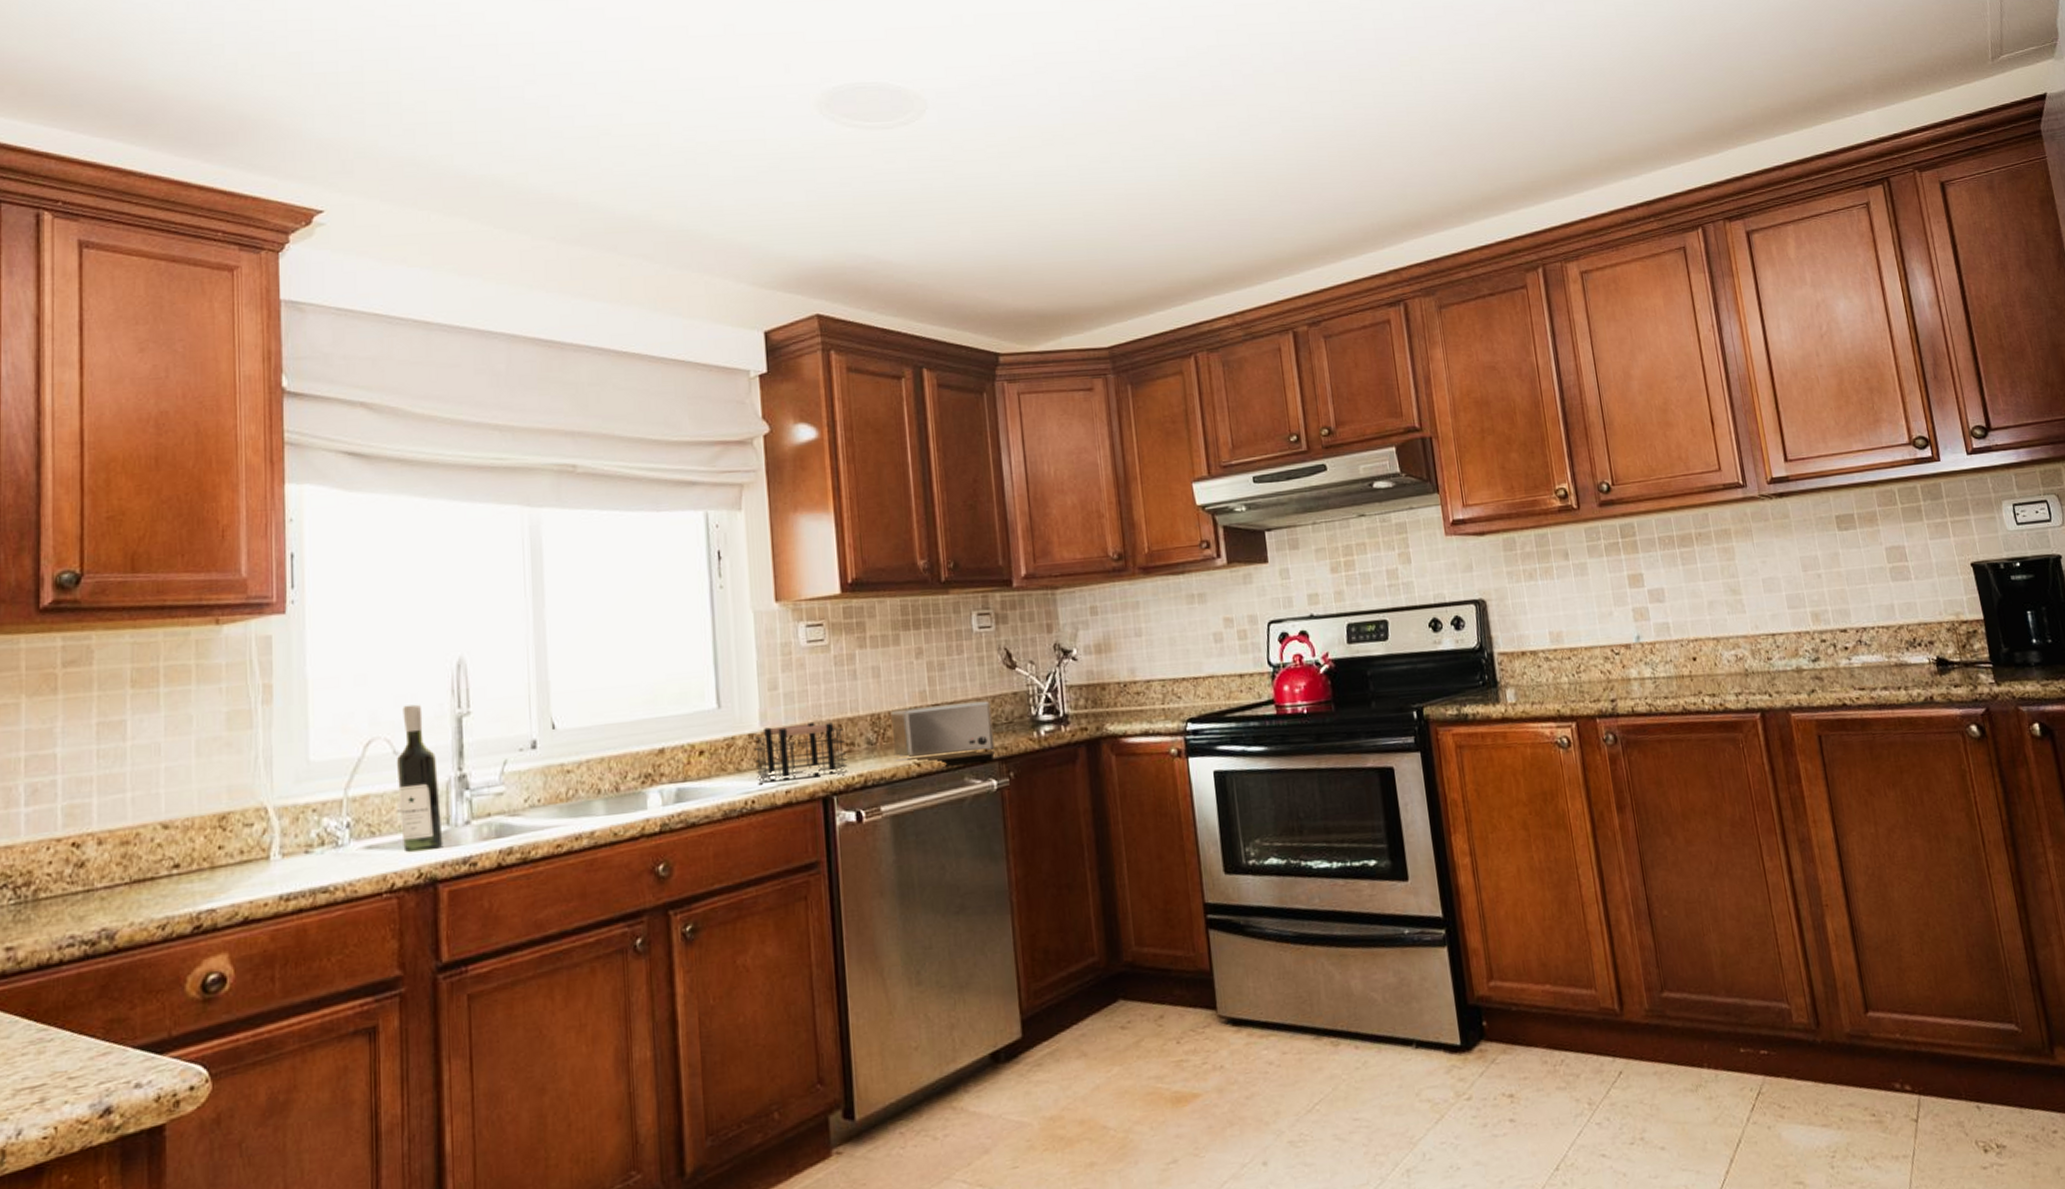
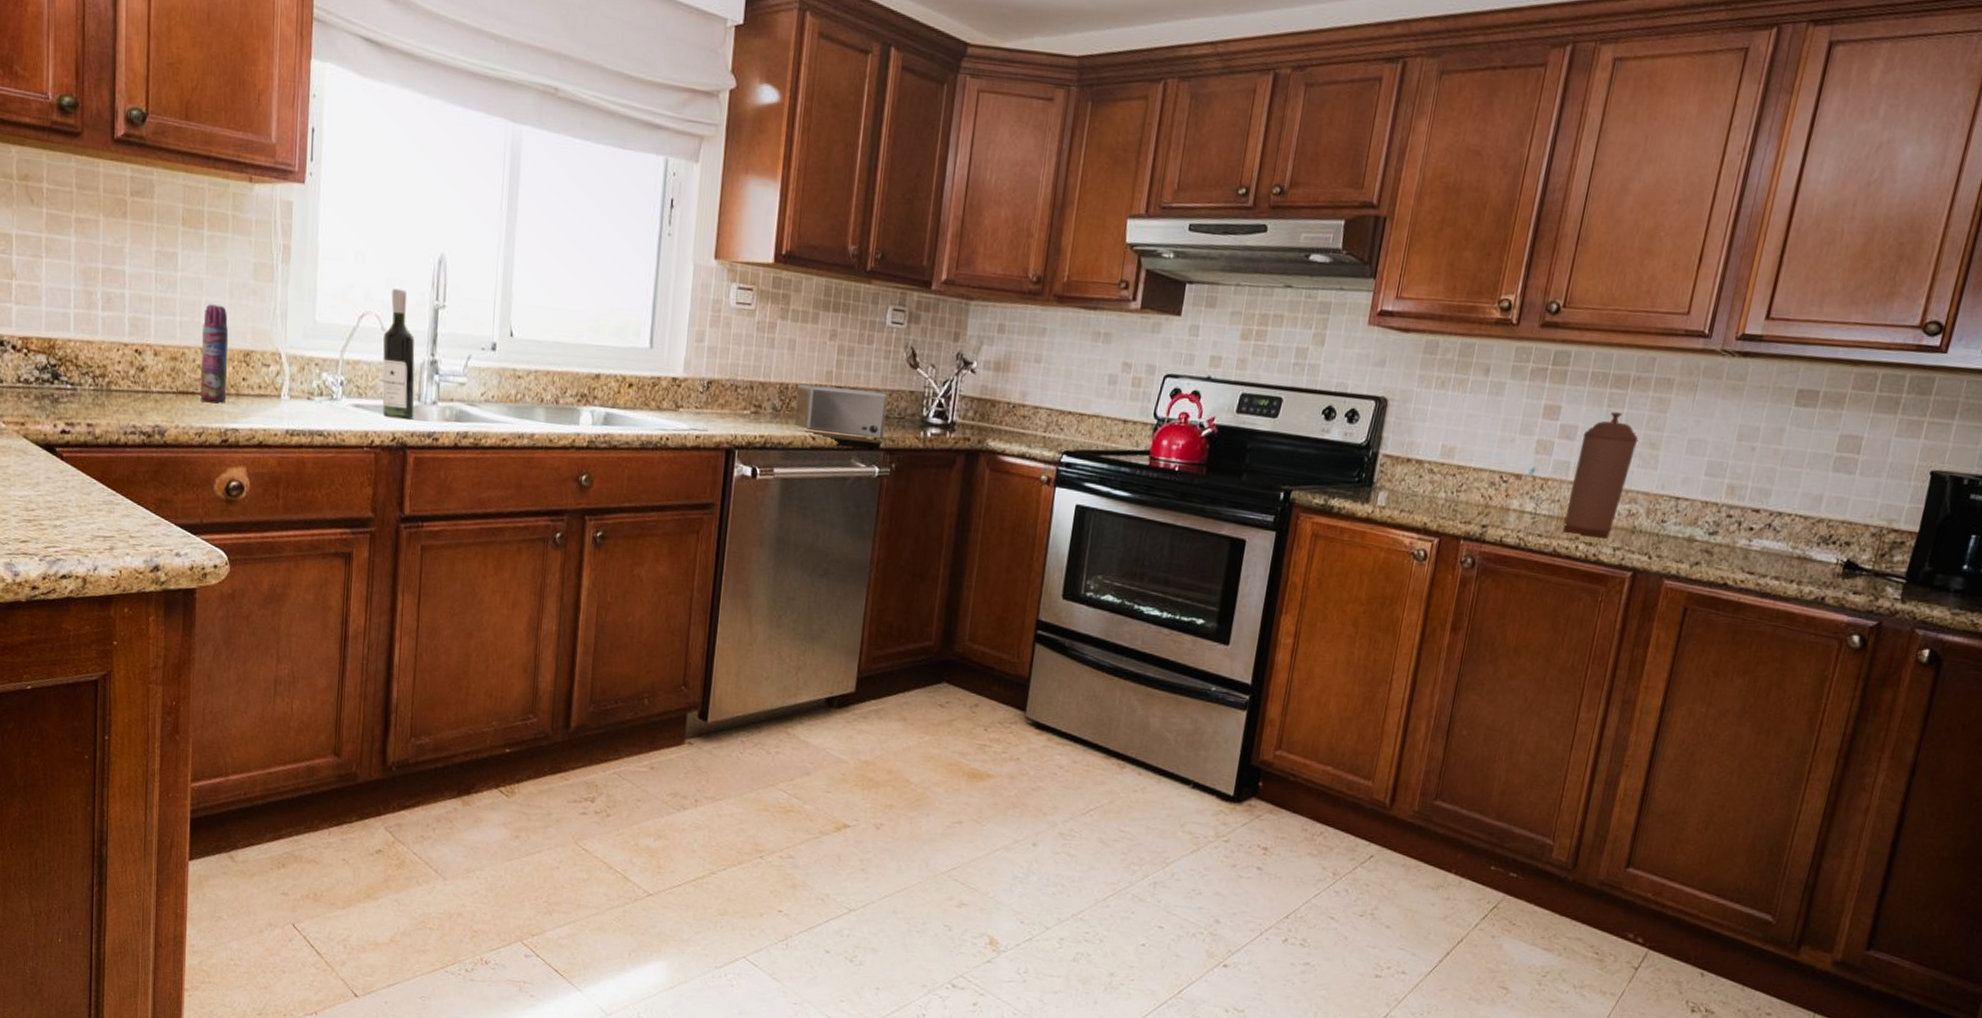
whipped cream can: none [161,768,198,888] -> present [199,304,229,407]
dish rack: present [753,722,848,785] -> none [673,375,755,434]
canister: none [1670,568,1729,692] -> present [1561,412,1638,542]

